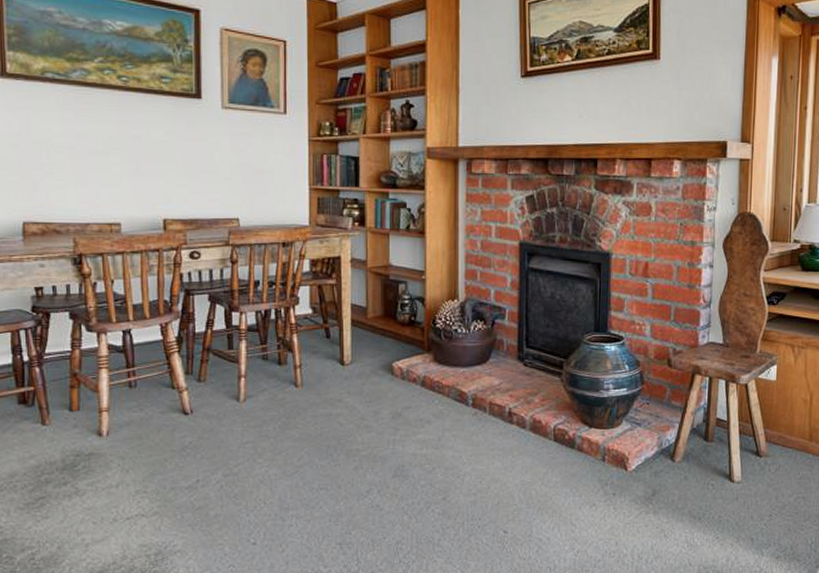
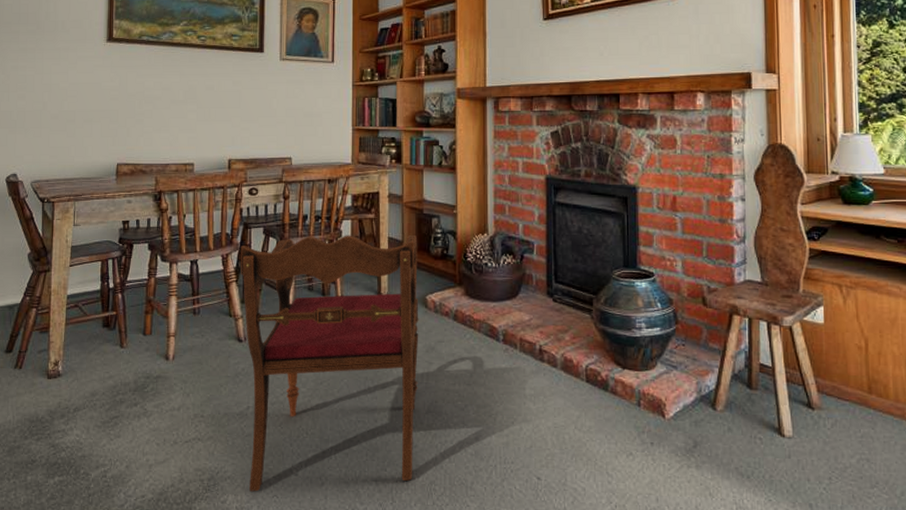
armchair: none [182,301,385,563] -> present [240,235,419,492]

